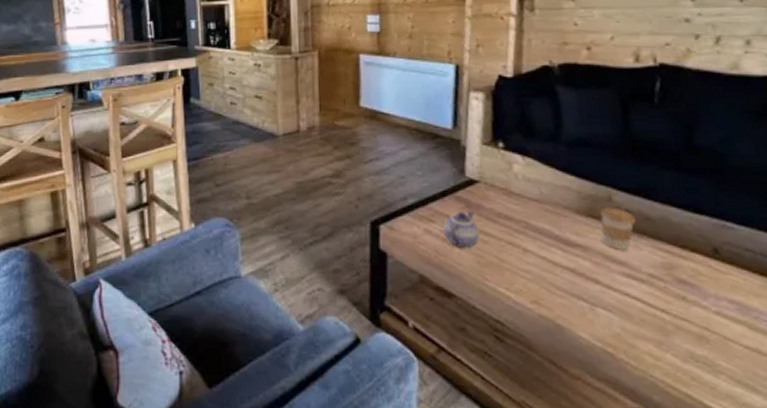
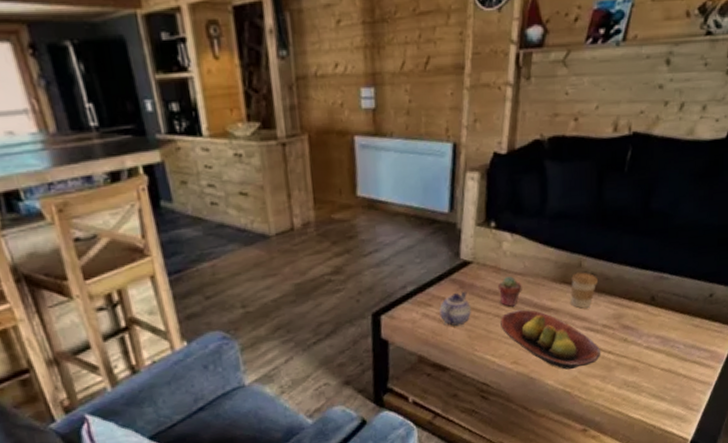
potted succulent: none [510,202,539,235] -> present [499,276,522,307]
fruit bowl: none [514,240,651,323] -> present [500,309,601,370]

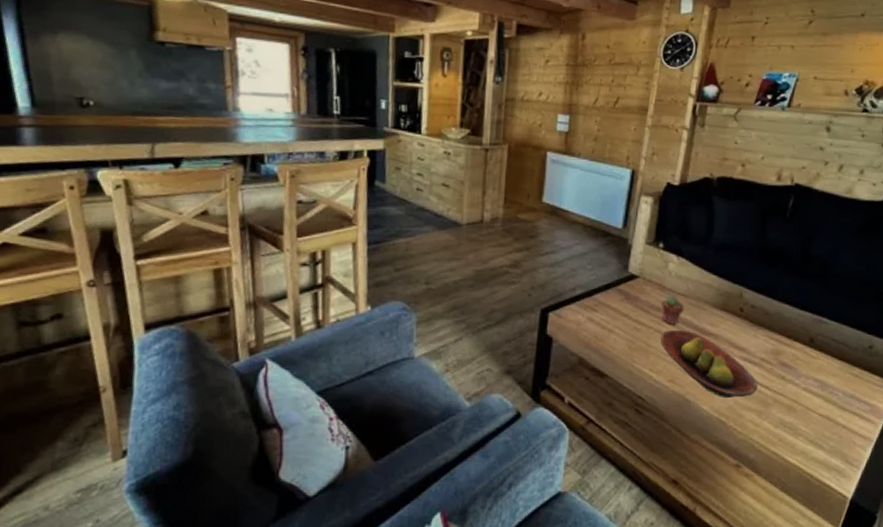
teapot: present [439,291,471,327] -> none [604,302,634,336]
coffee cup: present [570,272,598,309] -> none [730,302,757,338]

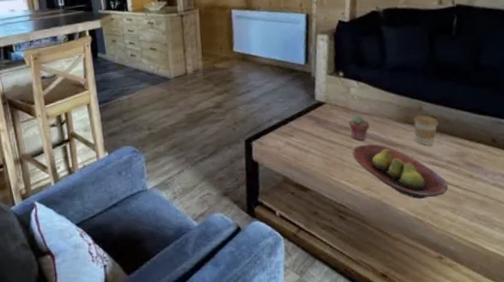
coffee cup: none [730,302,757,338] -> present [413,114,438,146]

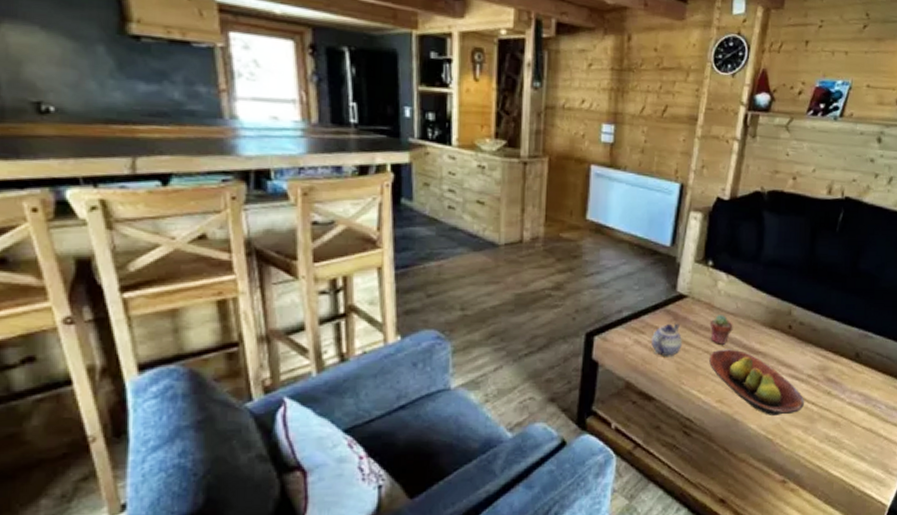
teapot: none [300,125,327,155] -> present [651,323,682,357]
coffee cup: present [413,114,438,146] -> none [778,320,805,356]

